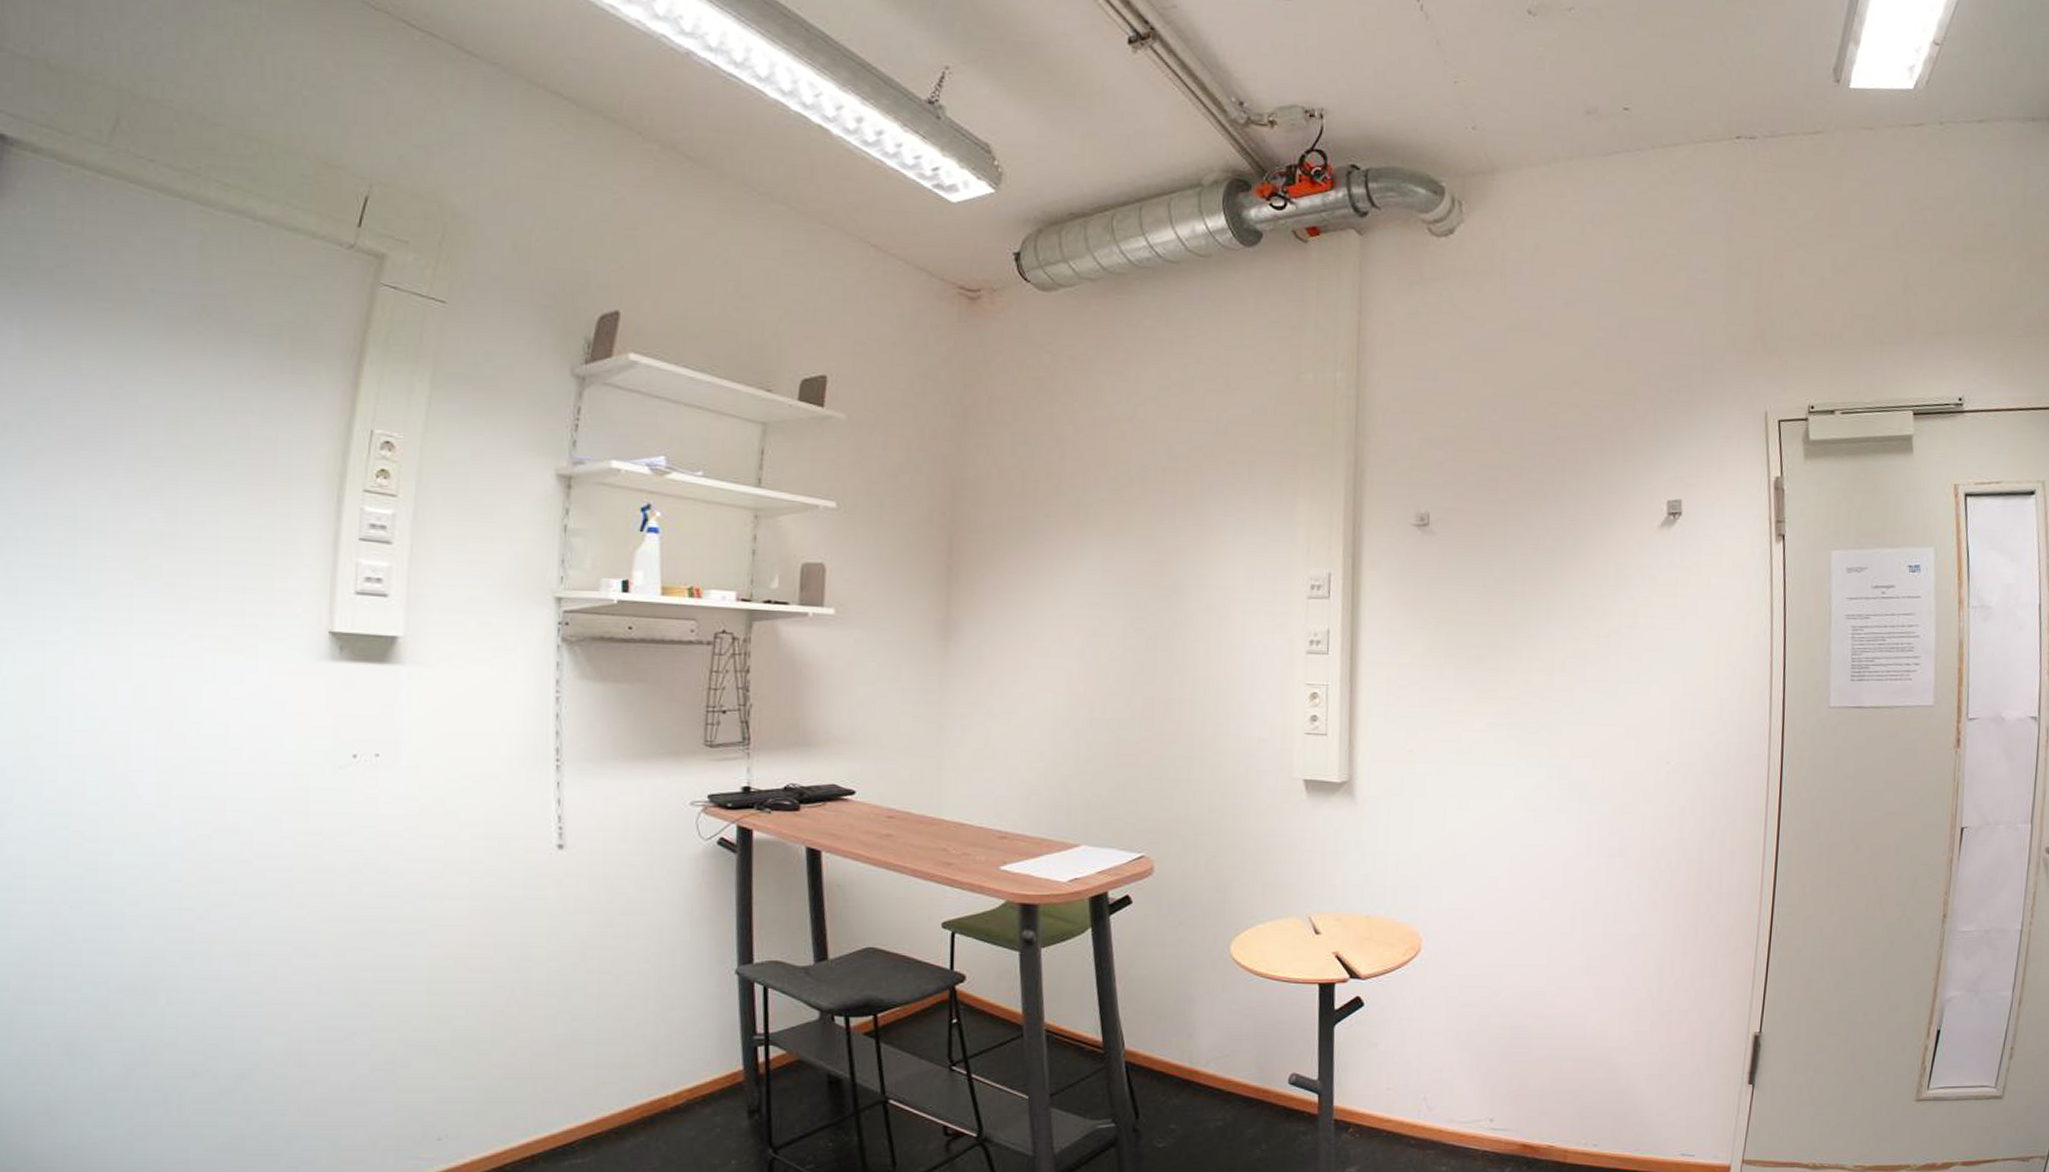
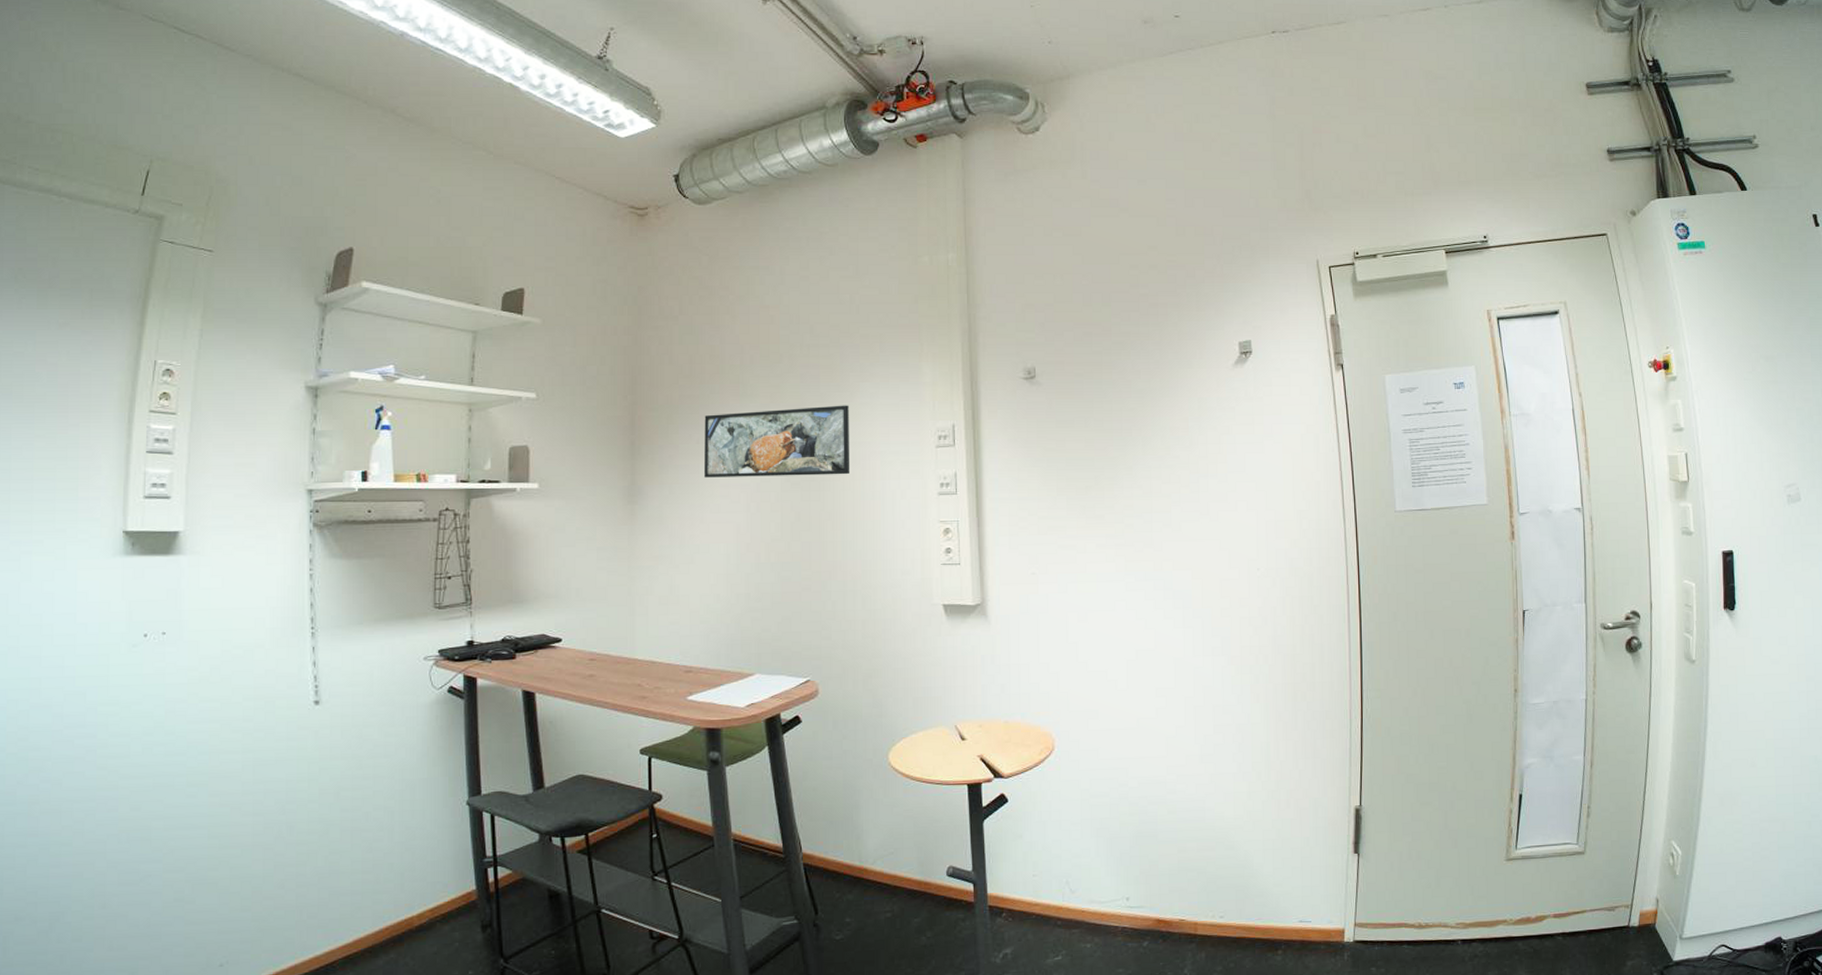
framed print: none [1033,541,1208,623] -> present [704,405,851,478]

